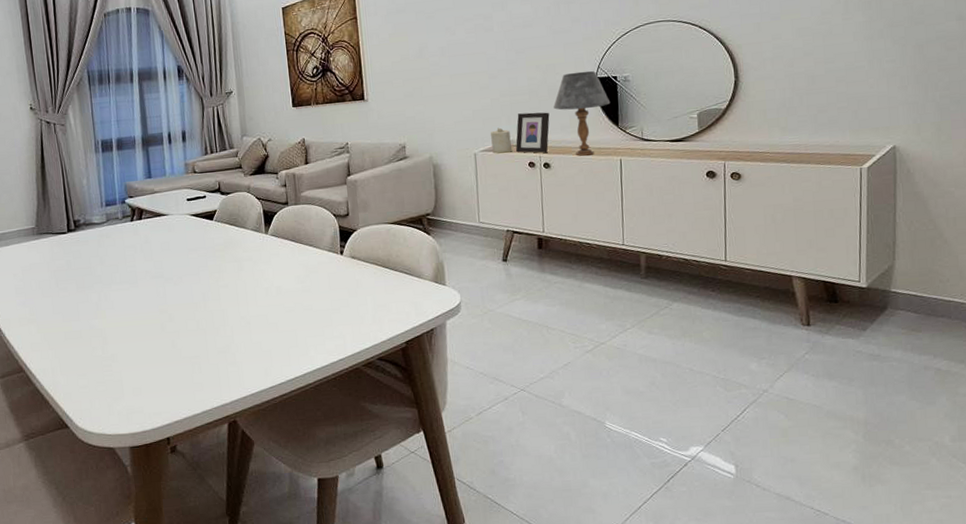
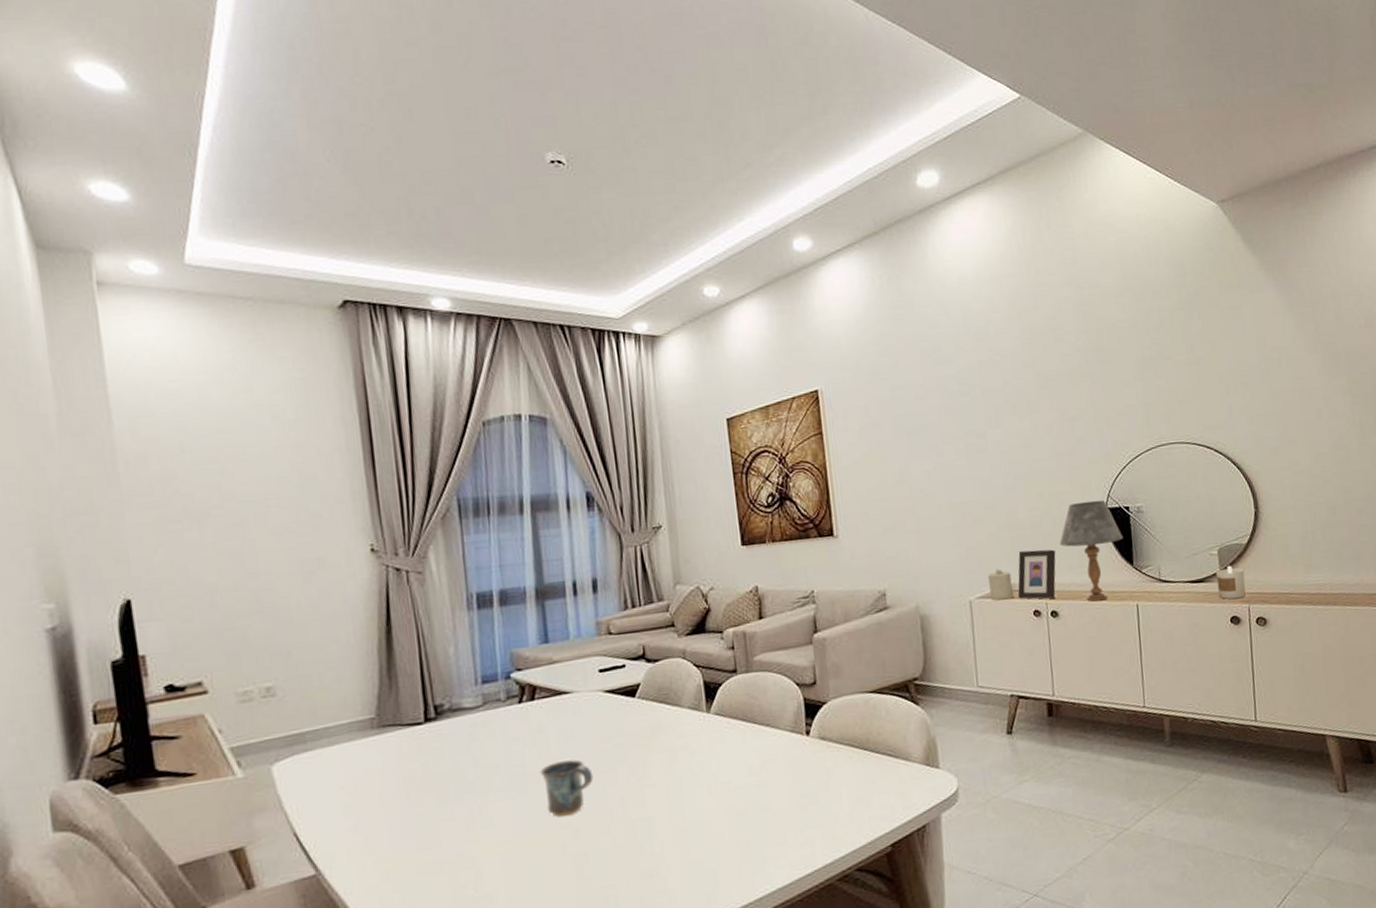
mug: none [145,264,183,304] -> present [539,759,594,817]
candle: none [694,127,723,157] -> present [1215,565,1246,599]

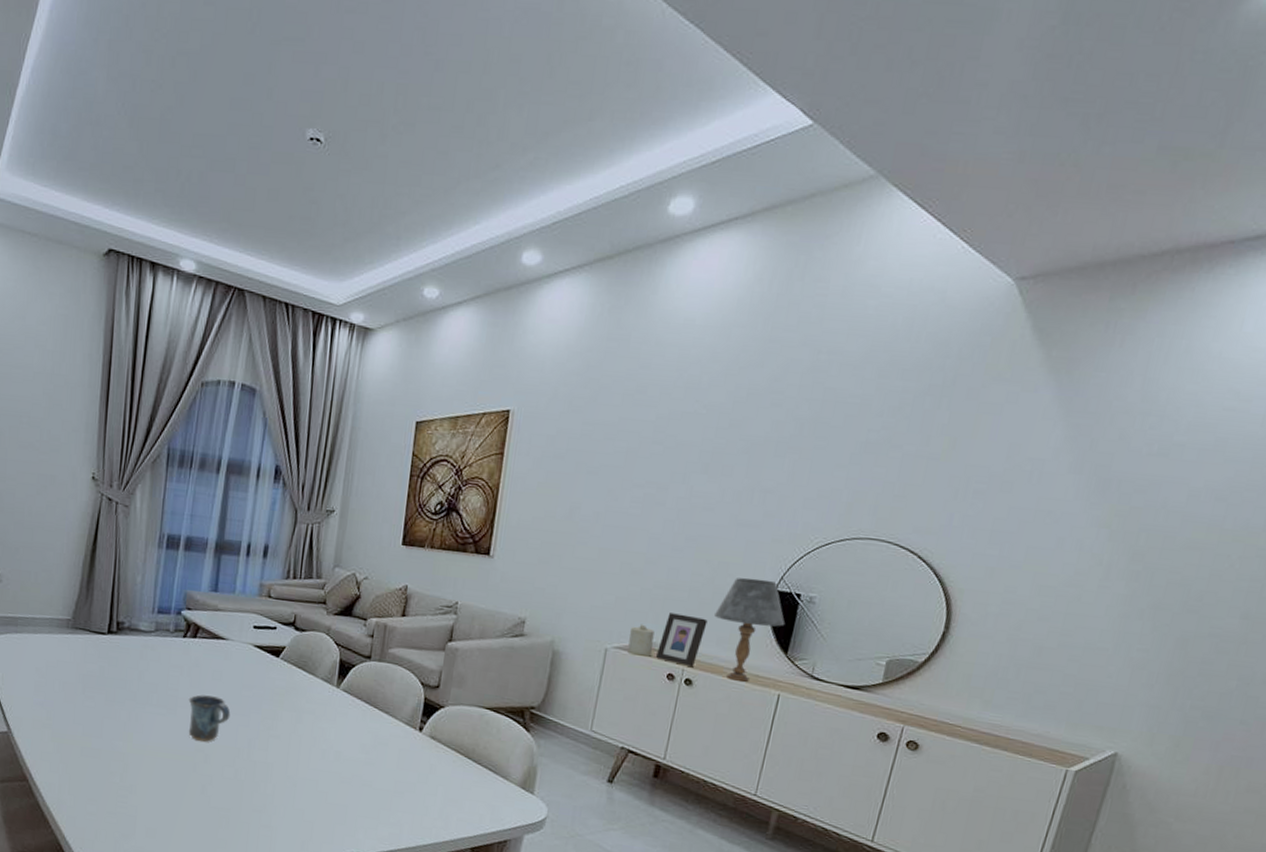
candle: present [1215,565,1246,599] -> none [872,679,911,717]

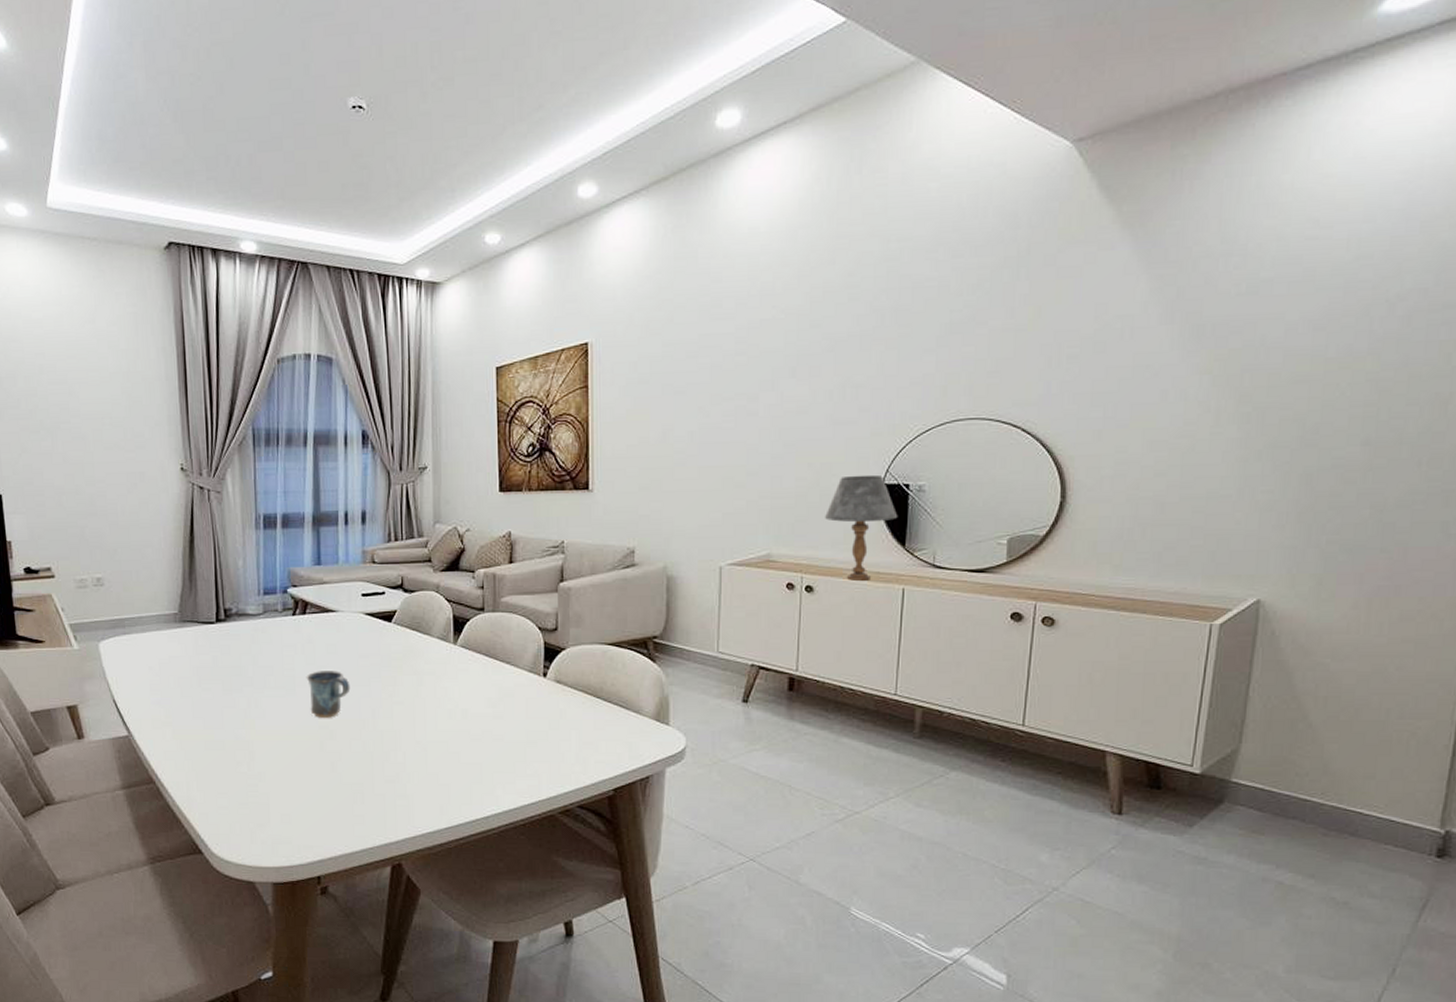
candle: present [627,624,655,658] -> none [743,537,768,570]
picture frame: present [655,613,708,668] -> none [771,521,819,574]

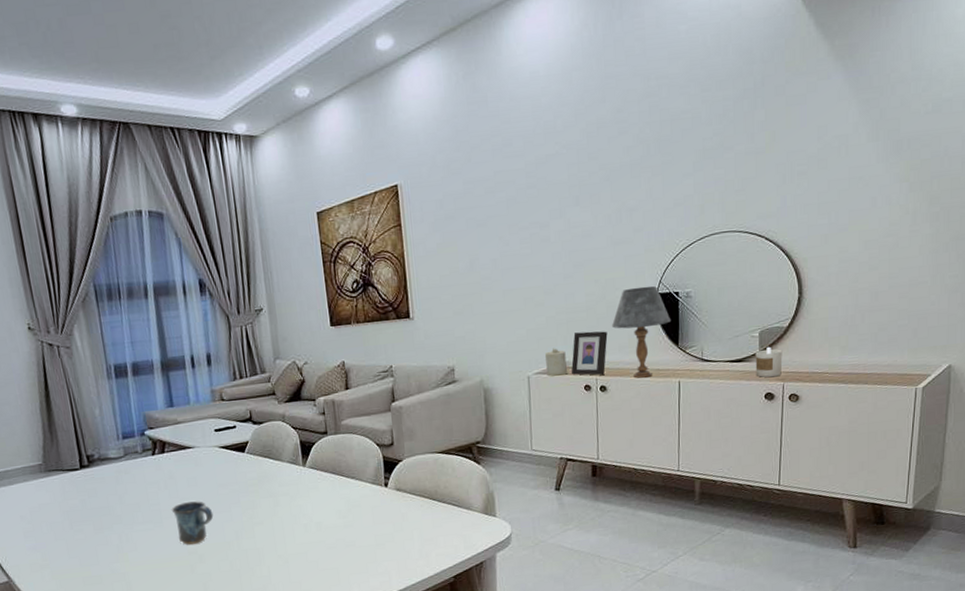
candle: none [743,537,768,570] -> present [545,348,568,377]
picture frame: none [771,521,819,574] -> present [571,331,608,376]
candle: none [1000,557,1036,594] -> present [755,346,783,378]

